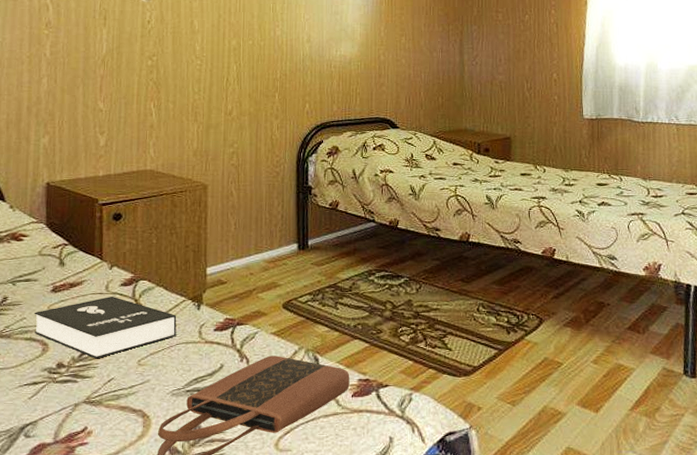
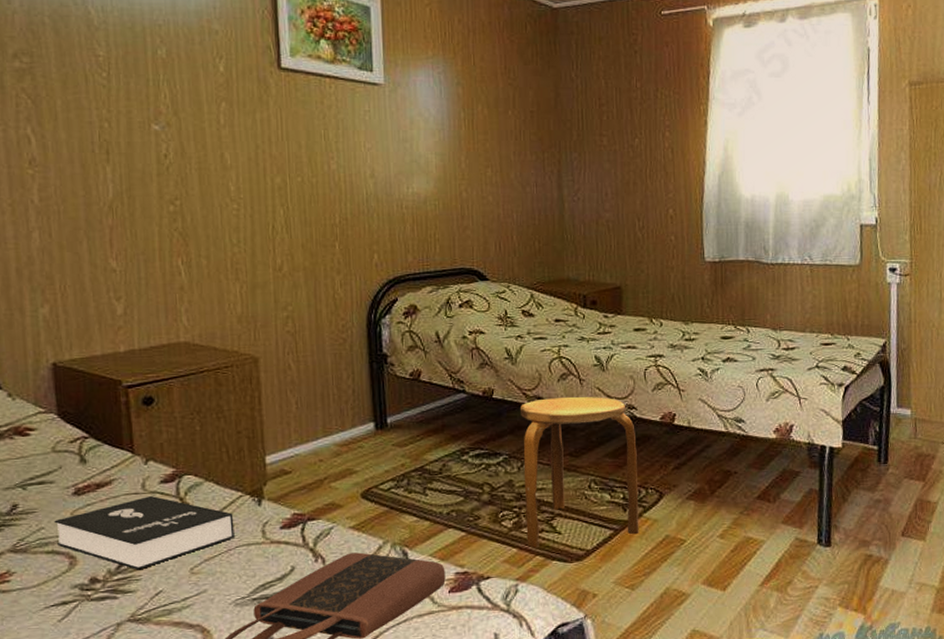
stool: none [420,230,521,362] -> present [519,397,639,548]

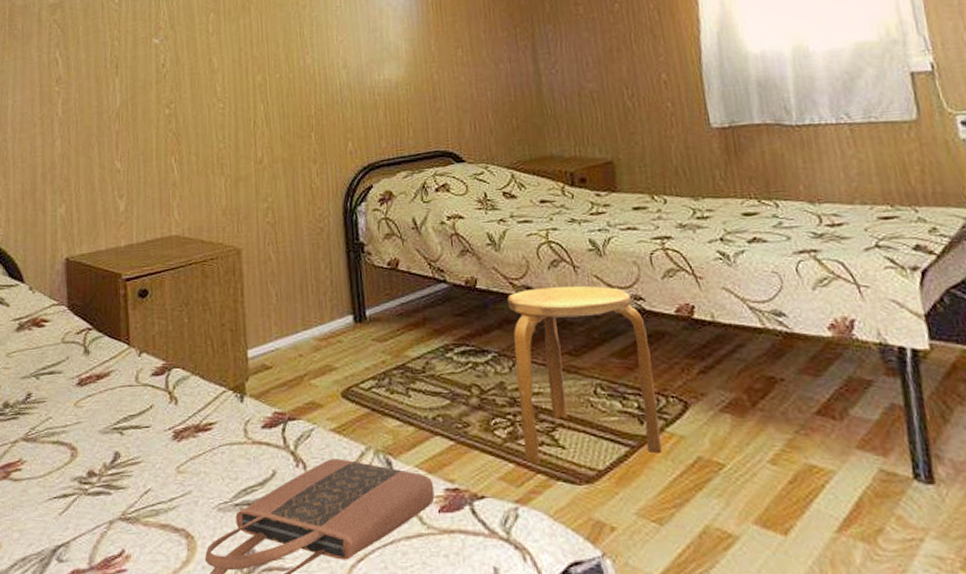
booklet: present [54,496,235,570] -> none [60,389,218,466]

